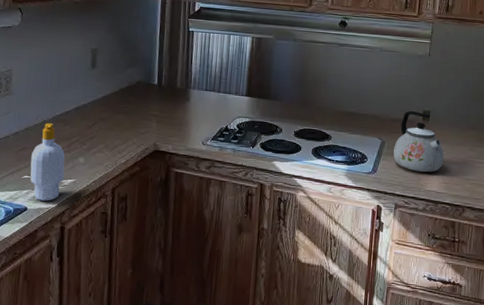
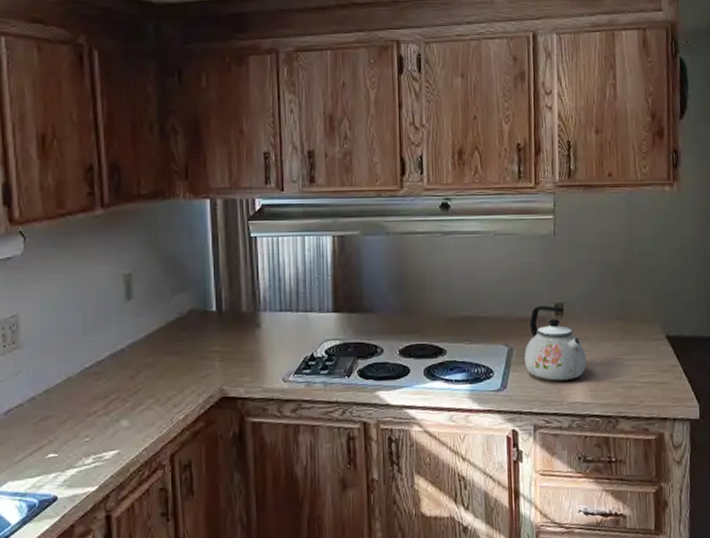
soap bottle: present [30,123,65,201] -> none [56,379,104,485]

